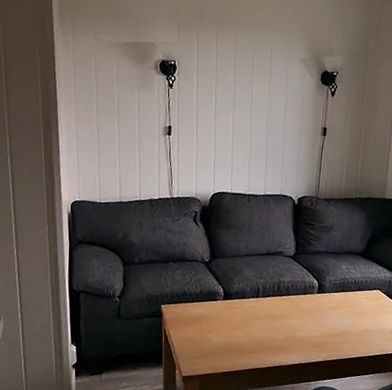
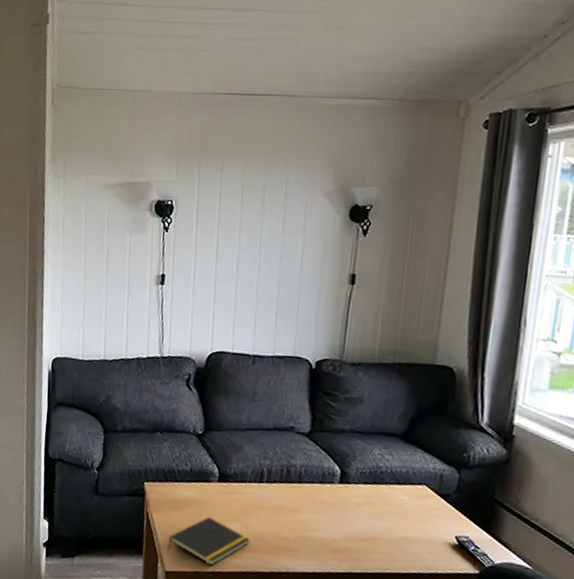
notepad: none [184,329,251,368] -> present [168,517,250,566]

